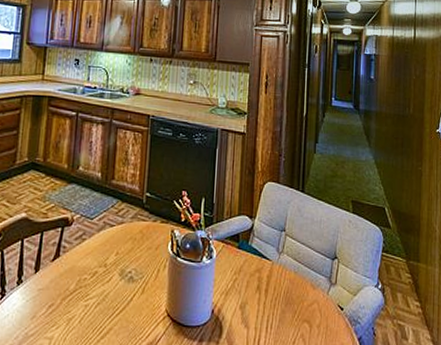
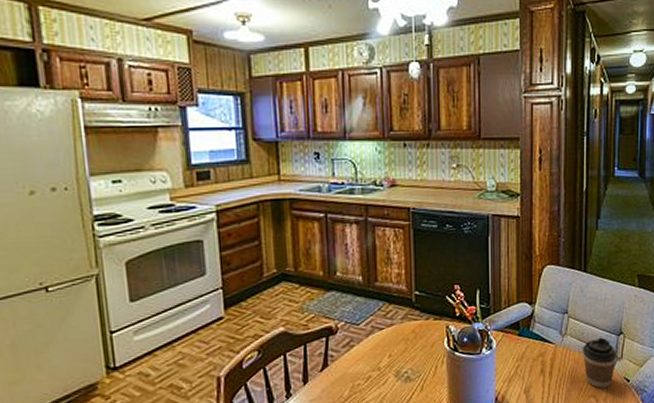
coffee cup: none [297,259,331,313] -> present [582,337,617,388]

